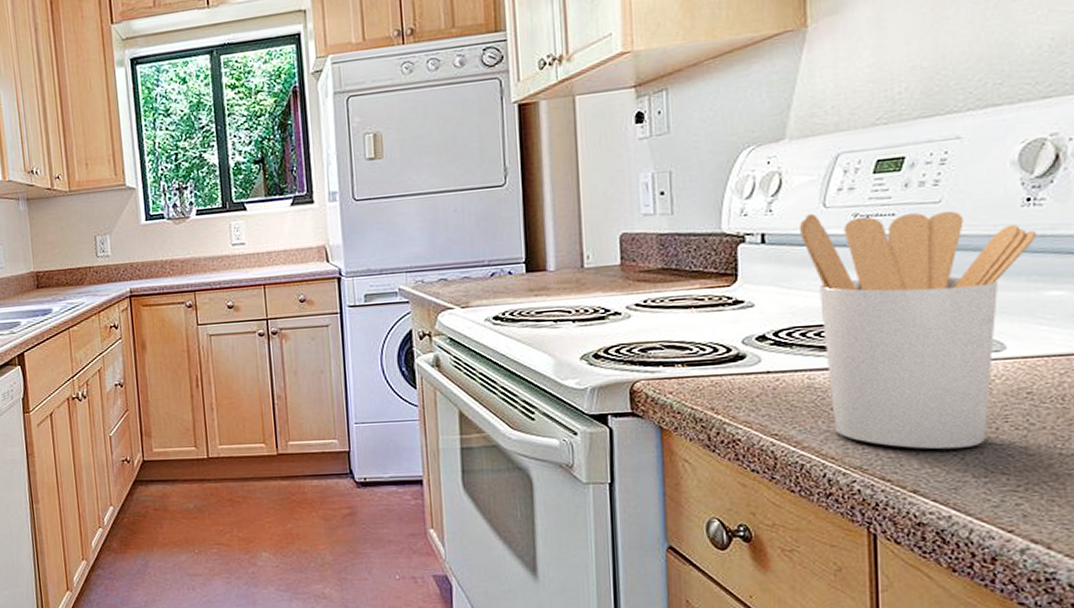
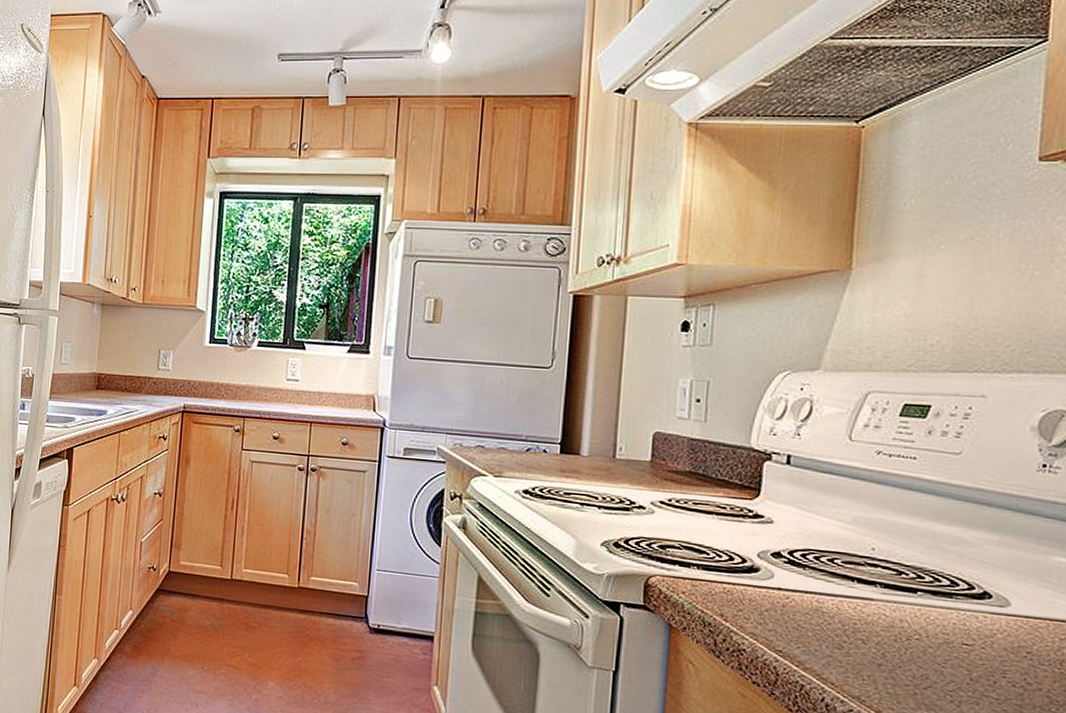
utensil holder: present [798,210,1038,450] -> none [823,443,1050,697]

